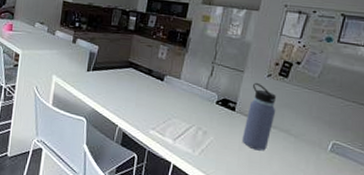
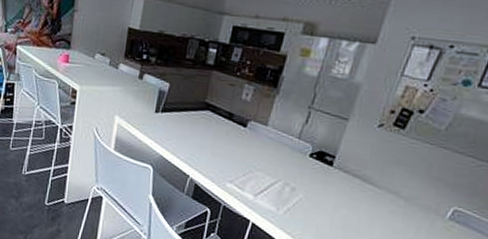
water bottle: present [241,82,276,151] -> none [337,133,387,214]

